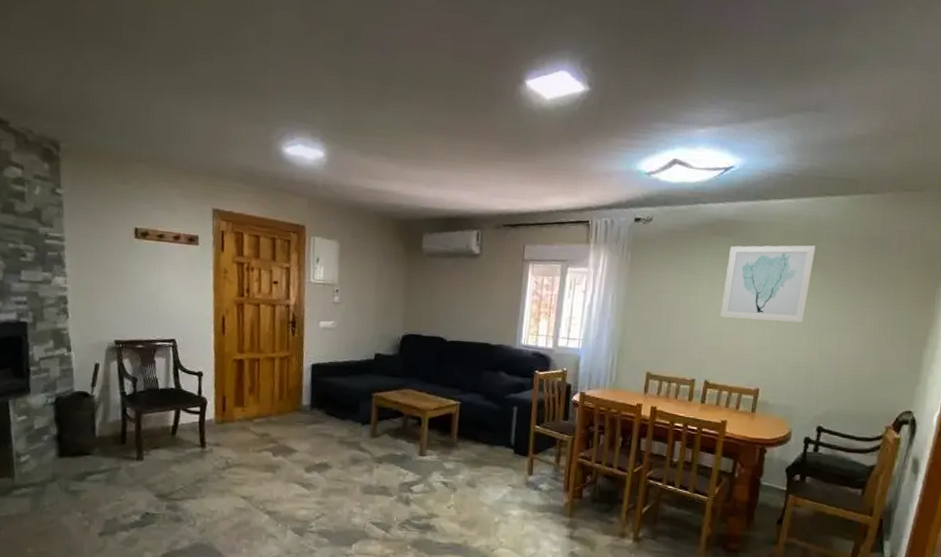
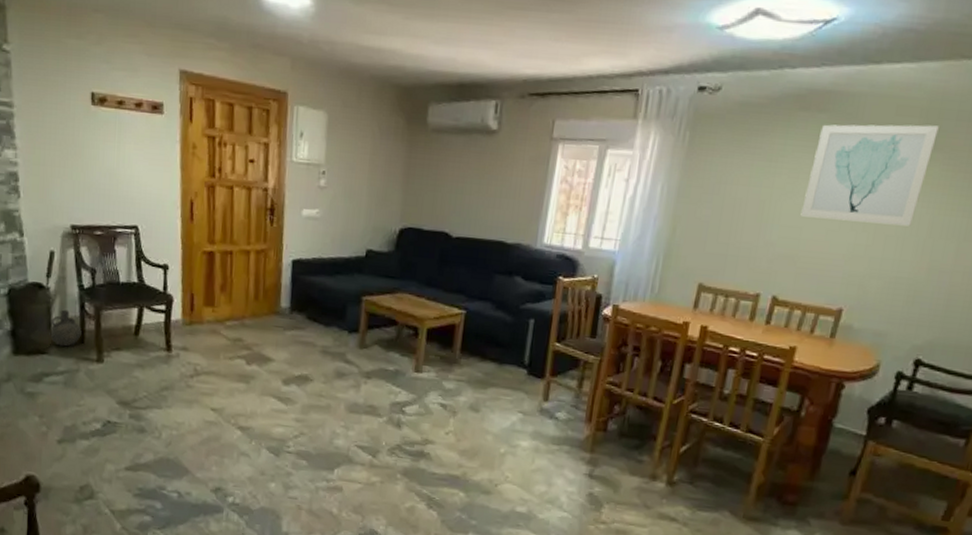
ceramic jug: none [93,414,123,448] -> present [49,309,82,347]

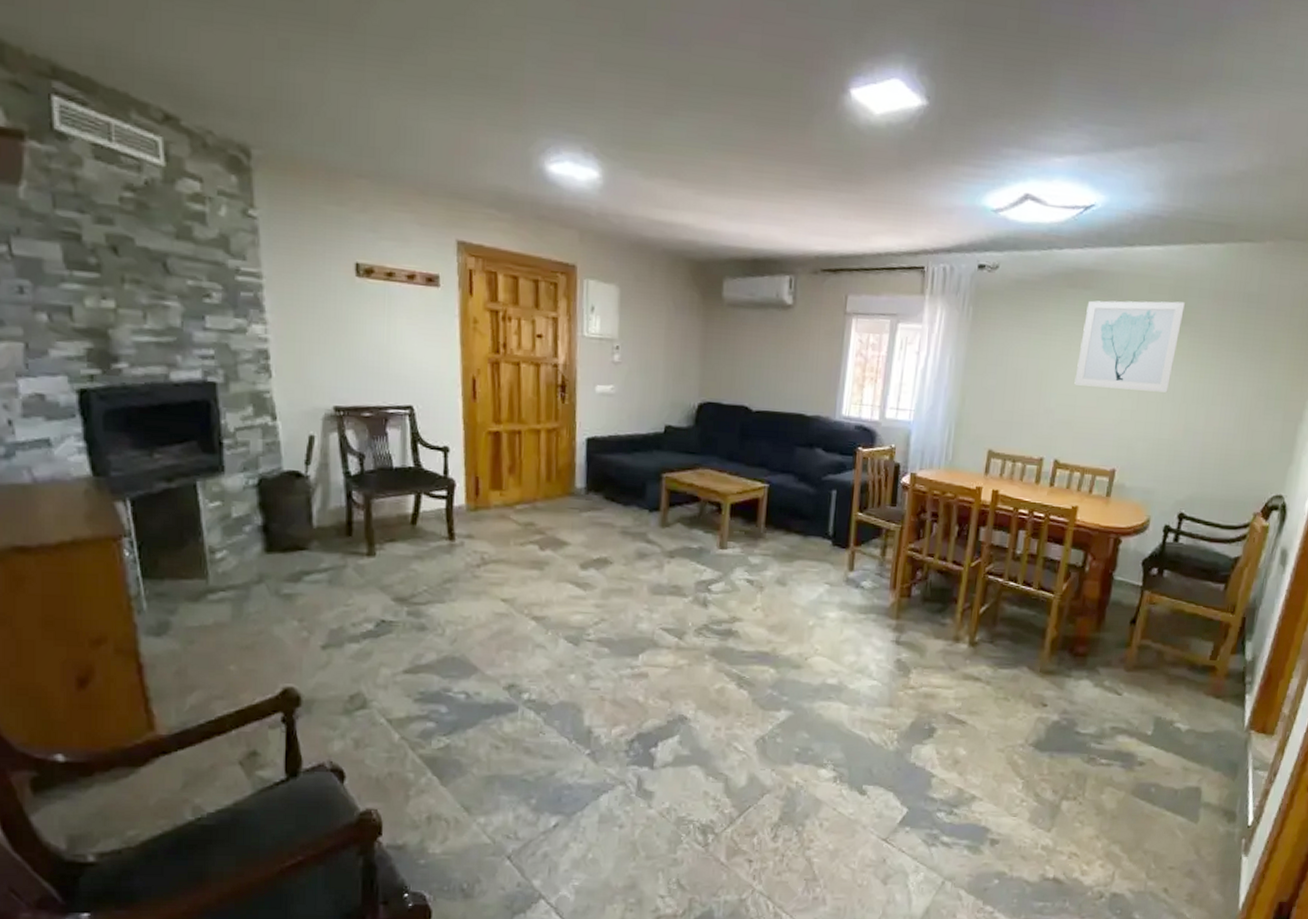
ceramic jug: present [49,309,82,347] -> none [309,499,349,541]

